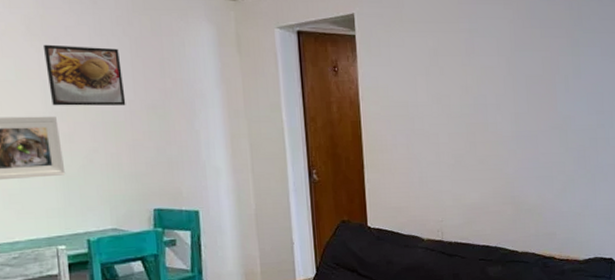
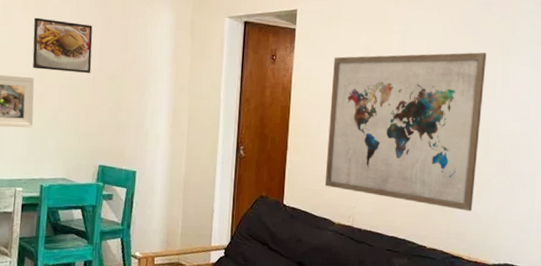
wall art: none [401,46,559,211] -> present [324,52,487,211]

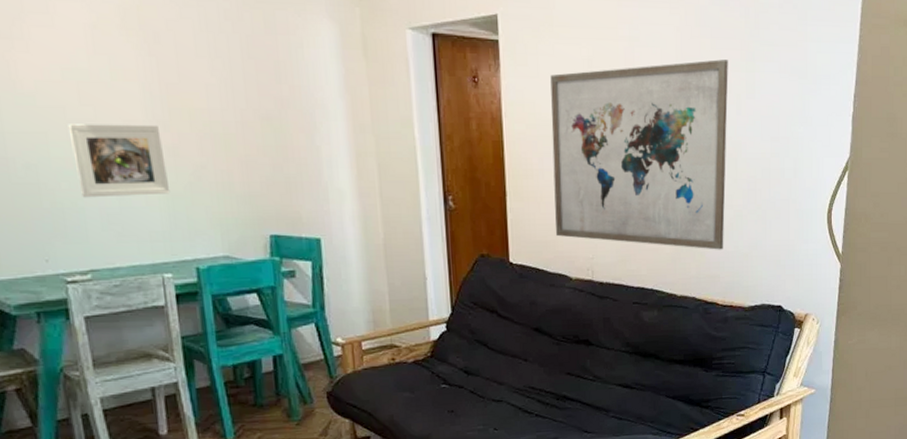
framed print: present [32,17,93,73] -> none [140,40,237,115]

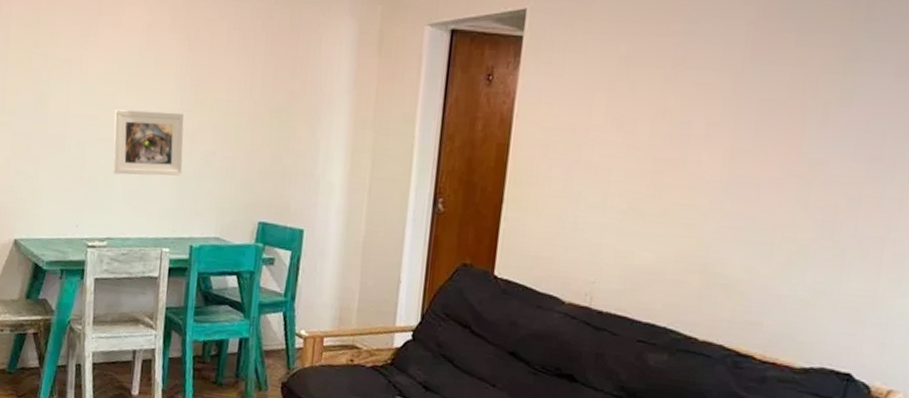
wall art: present [550,59,729,250] -> none [552,58,819,292]

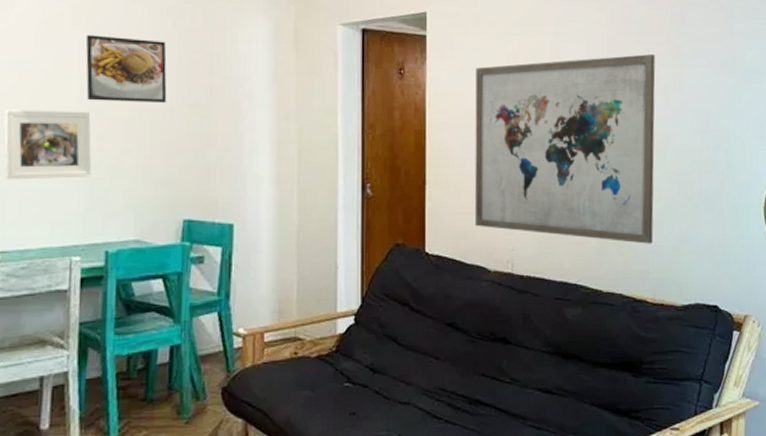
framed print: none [181,38,254,106] -> present [85,34,167,102]
wall art: none [552,58,819,292] -> present [474,54,656,244]

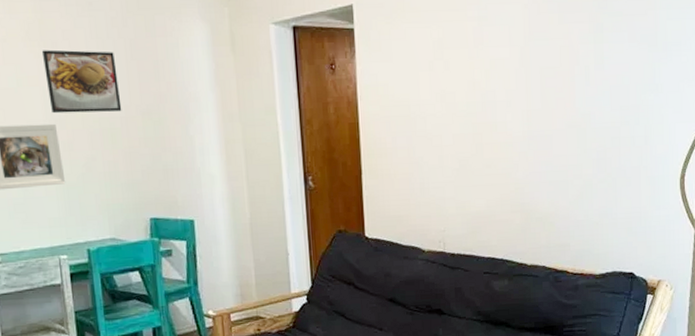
wall art: present [474,54,656,244] -> none [403,33,577,219]

